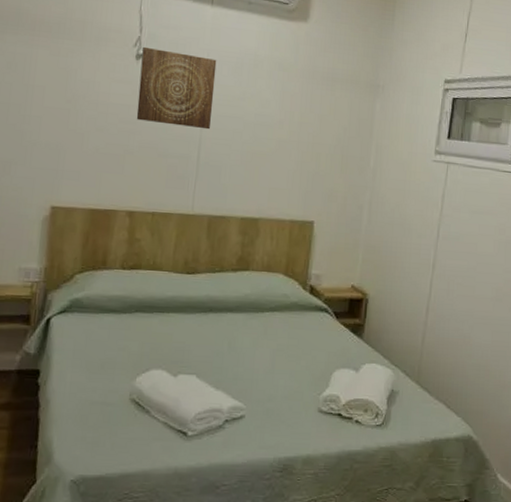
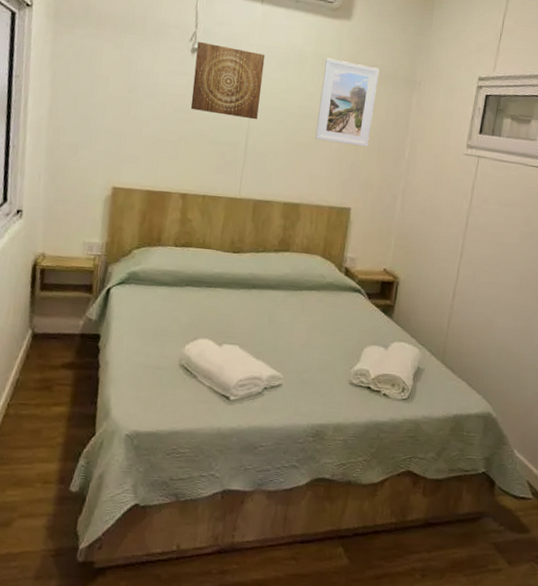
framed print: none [273,62,340,156] -> present [315,58,380,147]

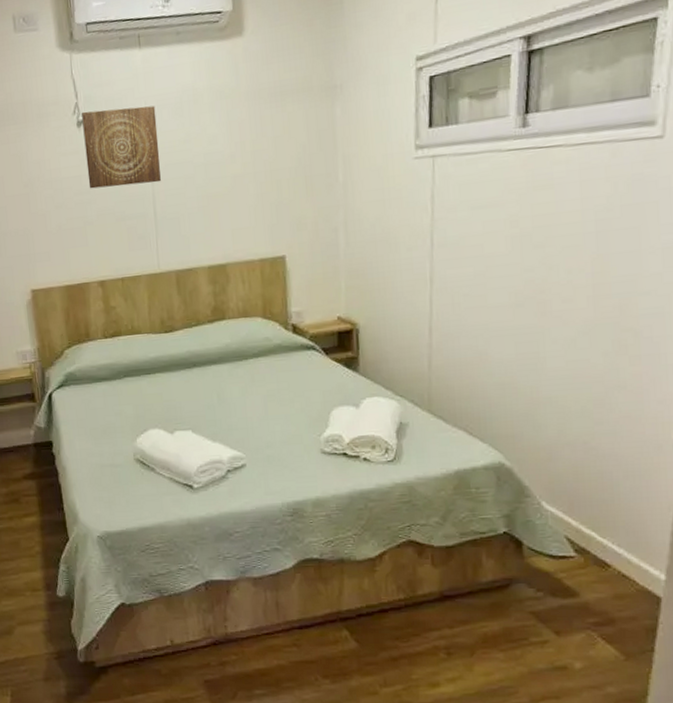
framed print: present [315,58,380,147] -> none [223,83,292,187]

